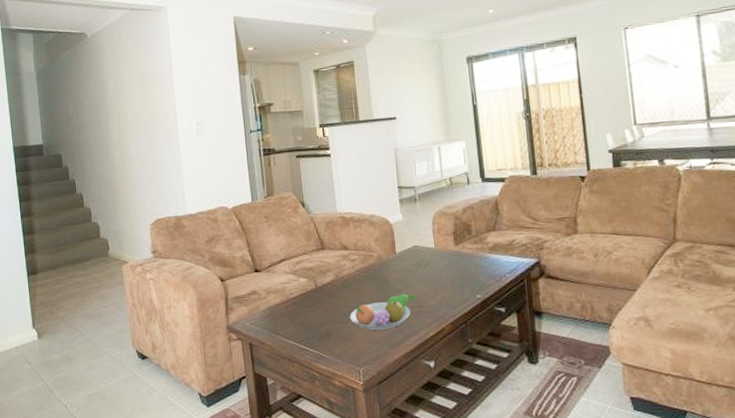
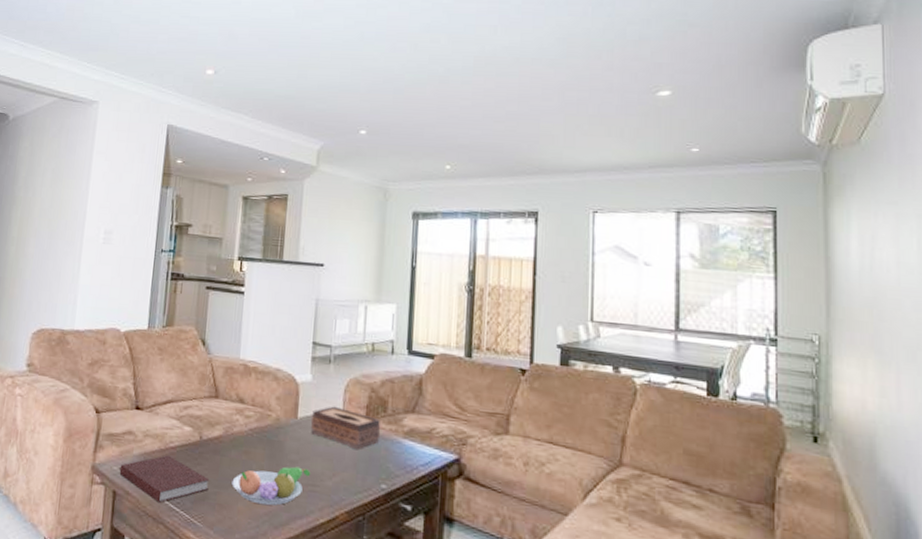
notebook: none [251,305,331,345] -> present [119,455,210,503]
tissue box: none [407,237,470,271] -> present [310,406,381,451]

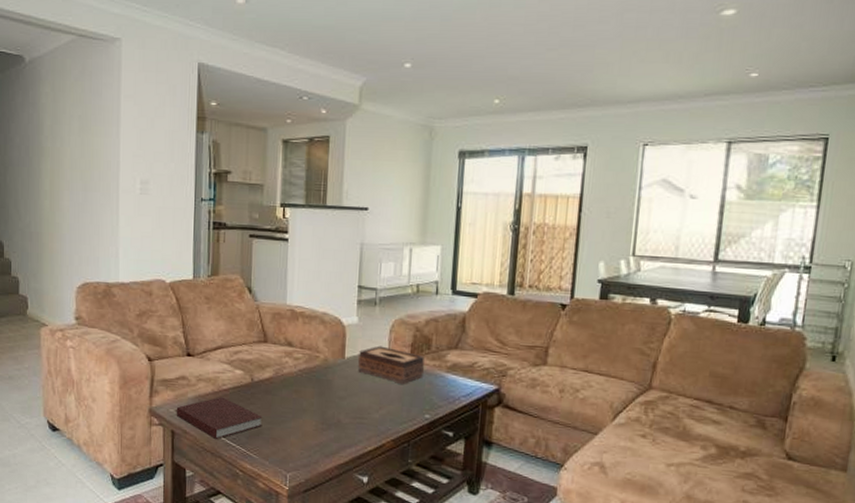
fruit bowl: present [232,466,311,506] -> none [284,402,359,438]

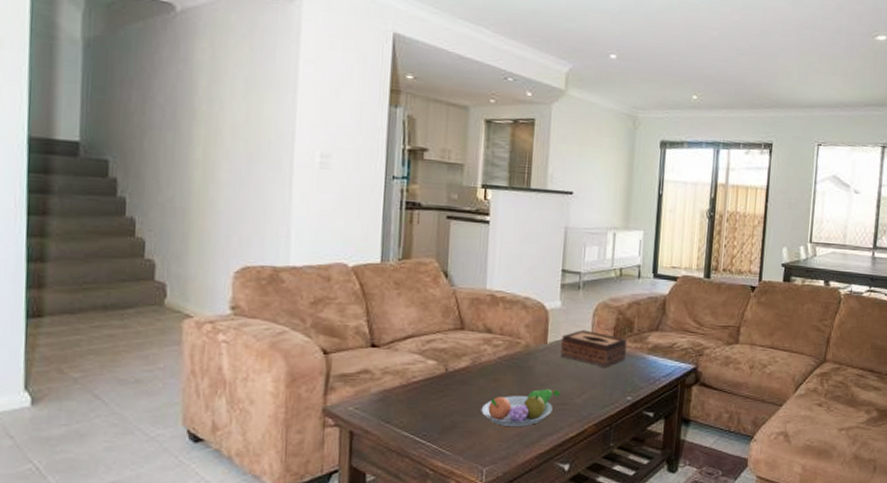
notebook: present [176,397,263,439] -> none [355,390,458,437]
fruit bowl: none [284,402,359,438] -> present [481,388,561,428]

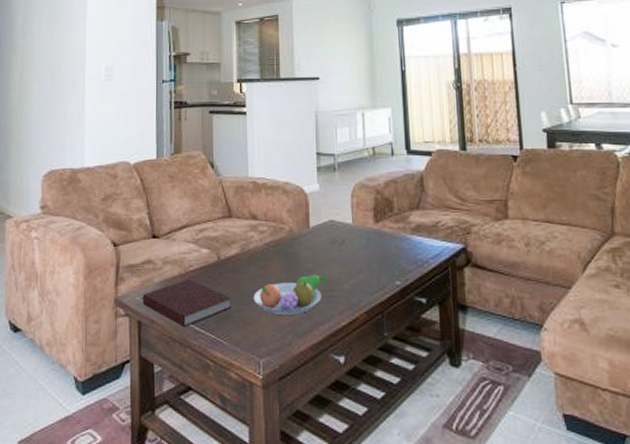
notebook: none [355,390,458,437] -> present [142,279,231,327]
tissue box: present [560,329,628,369] -> none [322,212,390,251]

